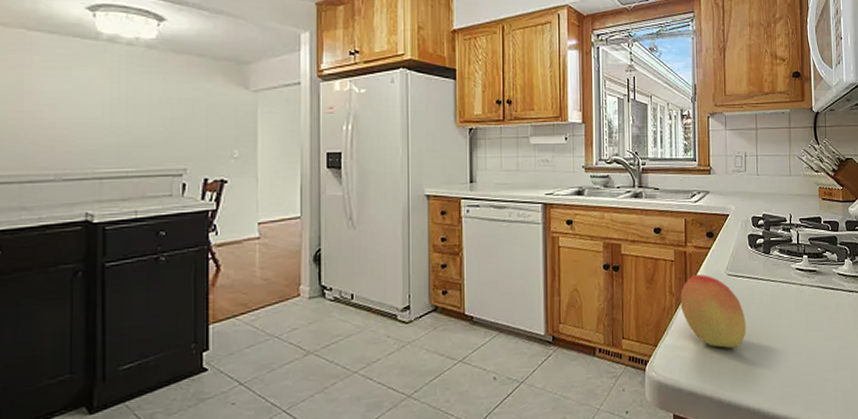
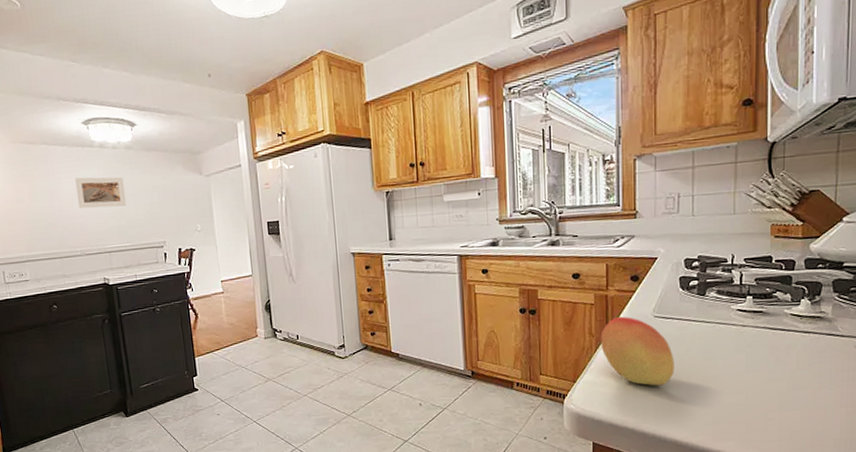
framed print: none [62,76,137,119] -> present [74,177,127,209]

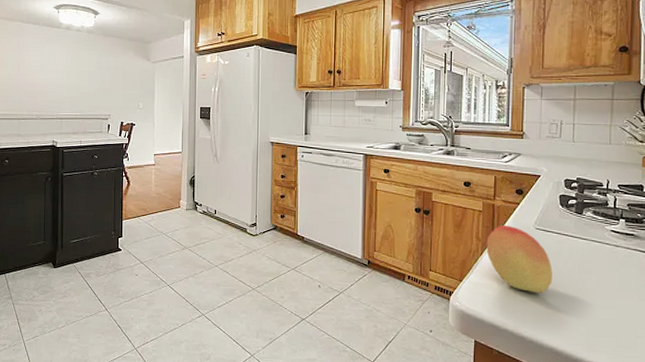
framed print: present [74,177,127,209] -> none [40,52,82,80]

